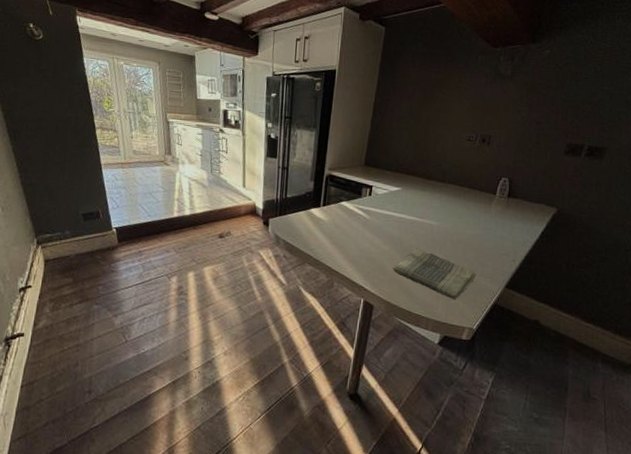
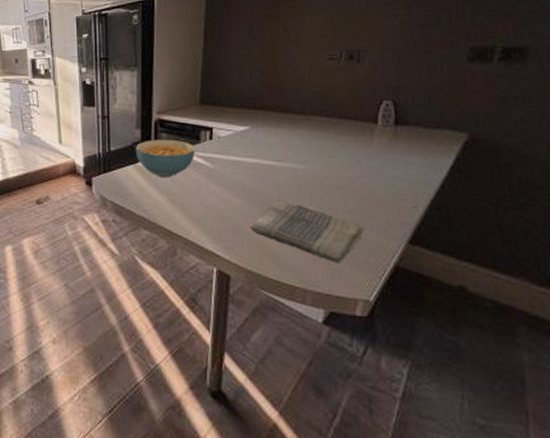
cereal bowl: none [307,191,357,224] -> present [135,139,196,178]

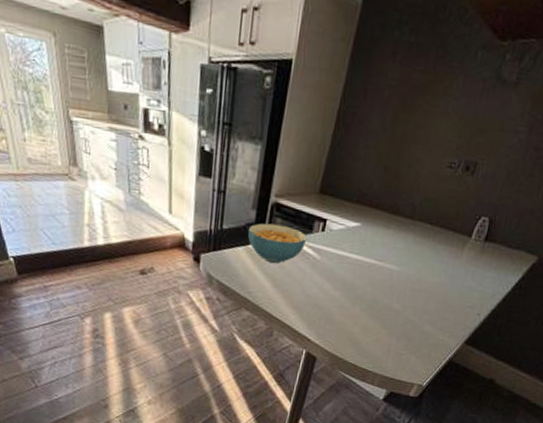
dish towel: present [250,200,365,263] -> none [342,296,435,354]

